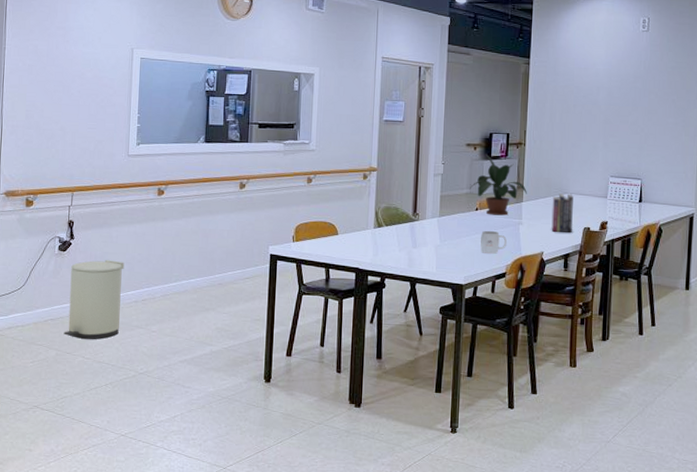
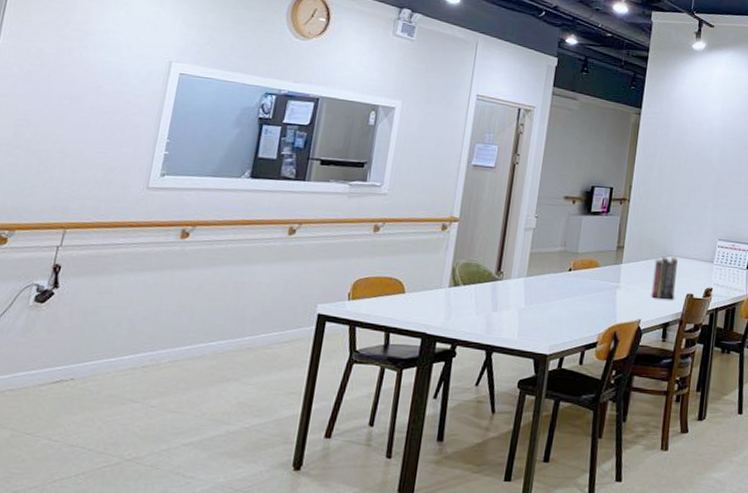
pedal bin: present [63,260,125,339] -> none [25,315,125,416]
potted plant: present [469,153,527,216] -> none [563,208,628,278]
mug: present [480,230,507,255] -> none [570,293,601,322]

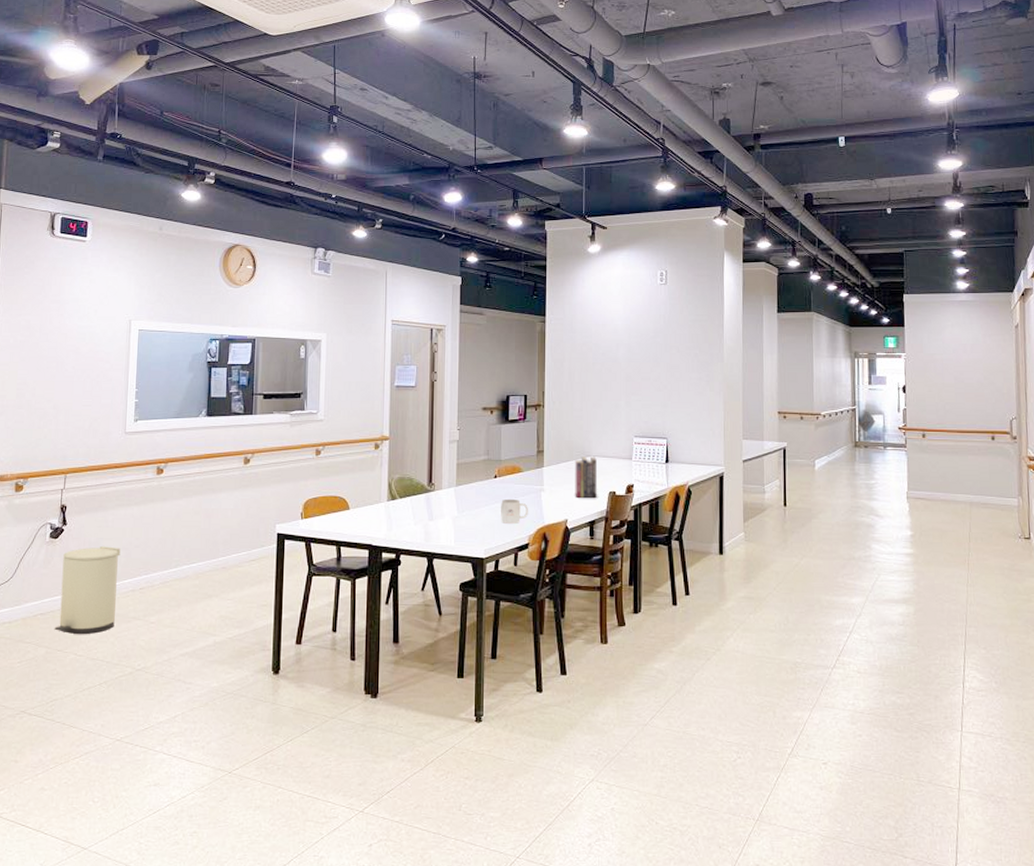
pedal bin: none [25,315,125,416] -> present [54,546,121,634]
mug: none [570,293,601,322] -> present [501,498,528,525]

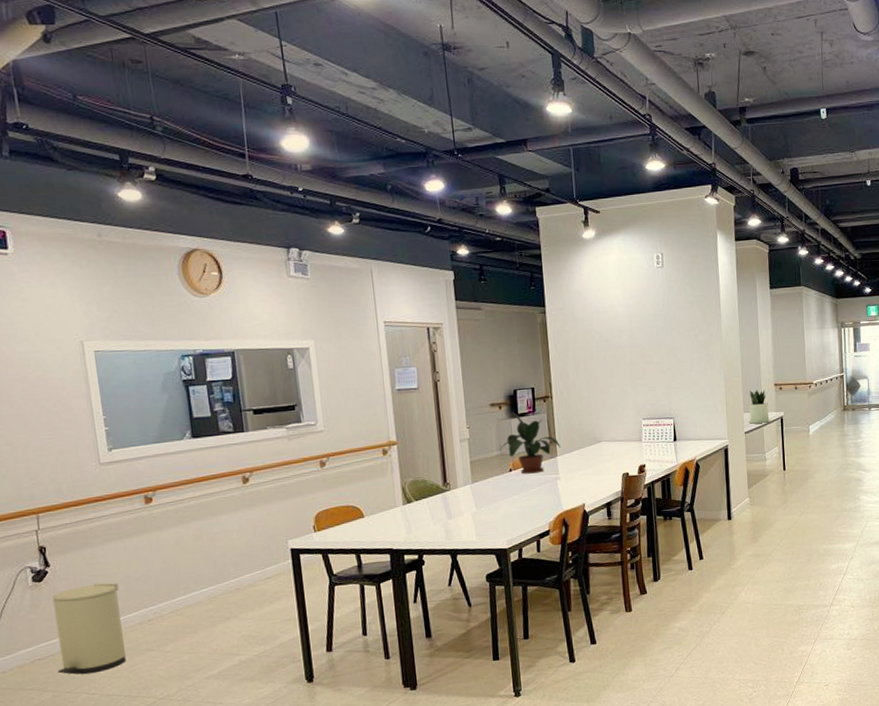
potted plant: none [487,417,548,482] -> present [499,411,560,474]
mug: present [501,498,528,525] -> none [518,489,546,515]
books: present [575,456,597,498] -> none [587,442,611,482]
planter: none [748,416,772,453] -> present [748,389,771,425]

